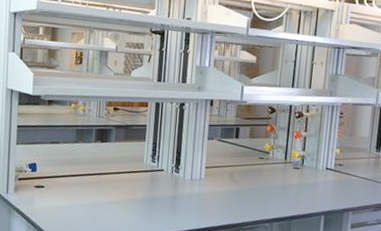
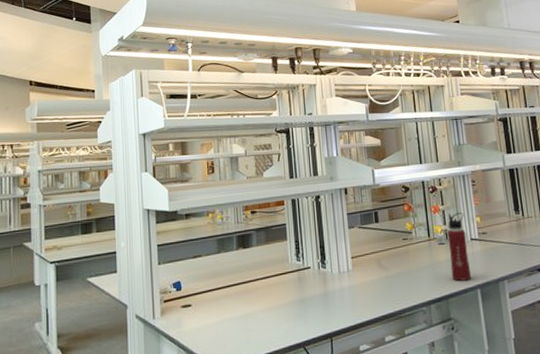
water bottle: none [299,141,325,206] -> present [447,212,472,281]

